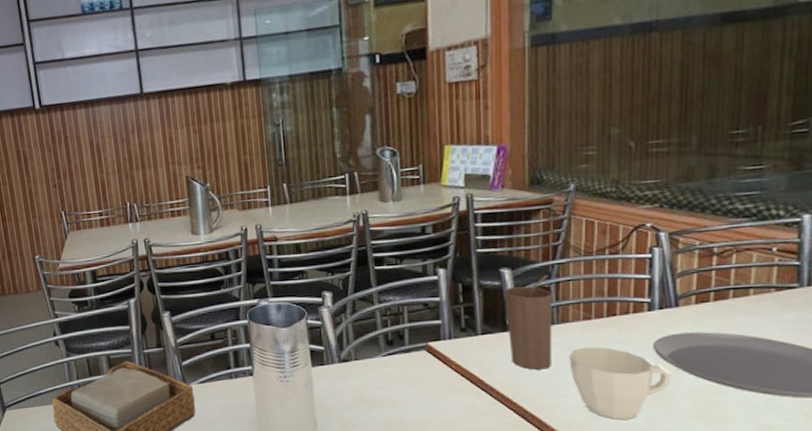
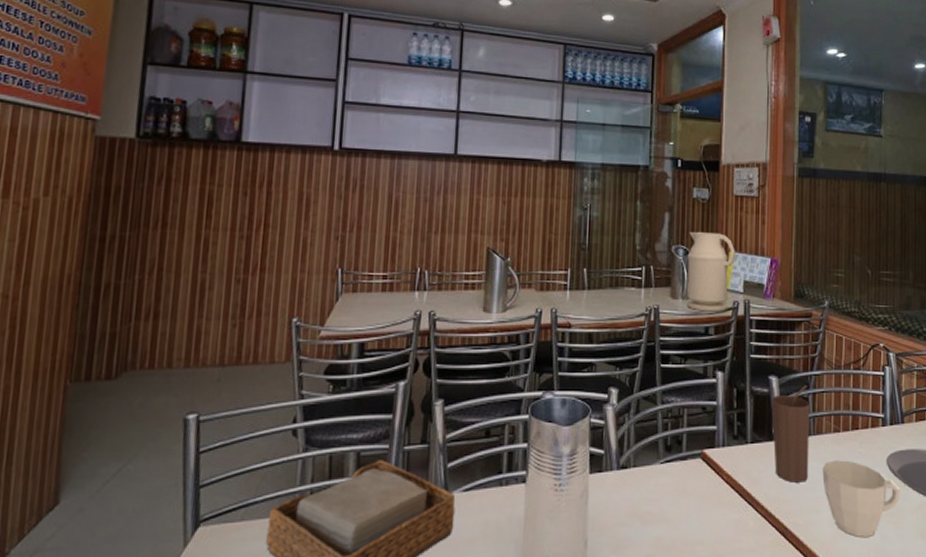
water jug: none [395,127,452,212] -> present [687,231,735,312]

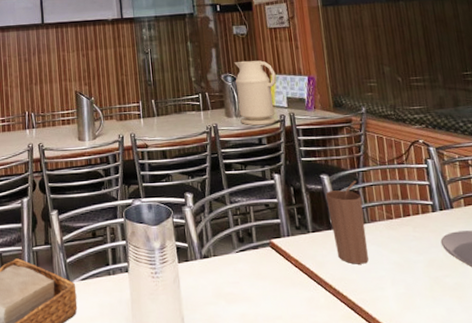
cup: present [822,460,900,538] -> none [381,243,459,311]

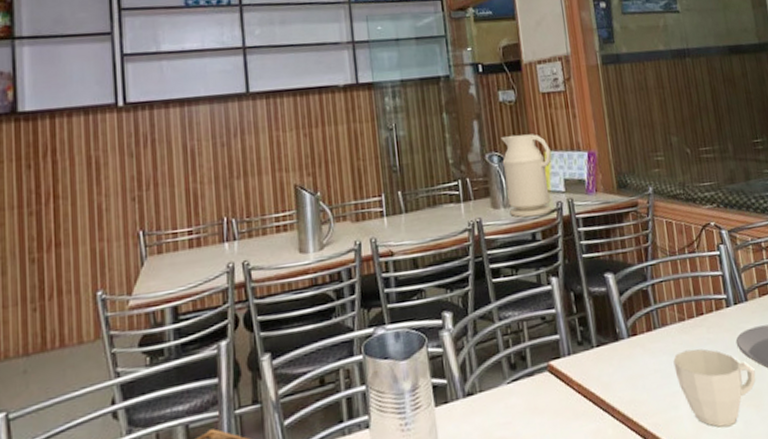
cup: present [325,181,369,264] -> none [610,277,660,381]
cup: none [381,243,459,311] -> present [673,349,756,428]

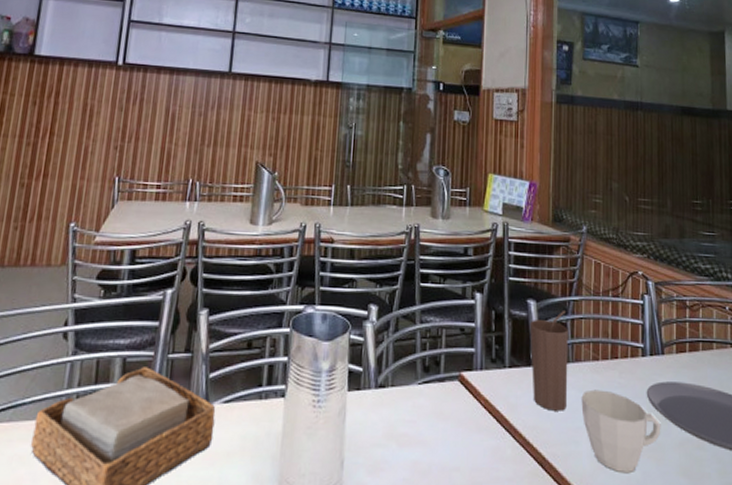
water jug: present [500,134,552,218] -> none [447,153,495,233]
cup: none [610,277,660,381] -> present [529,311,568,411]

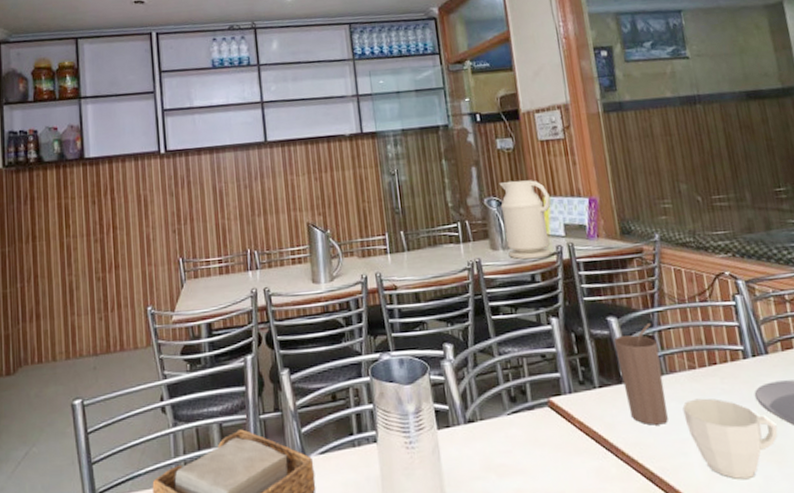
water jug: none [447,153,495,233] -> present [499,180,551,260]

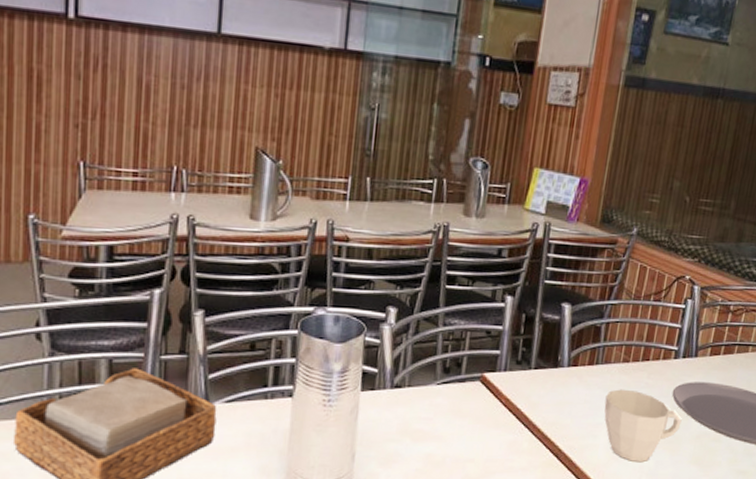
water jug: present [499,180,551,260] -> none [480,142,541,234]
cup: present [613,323,668,425] -> none [556,314,602,409]

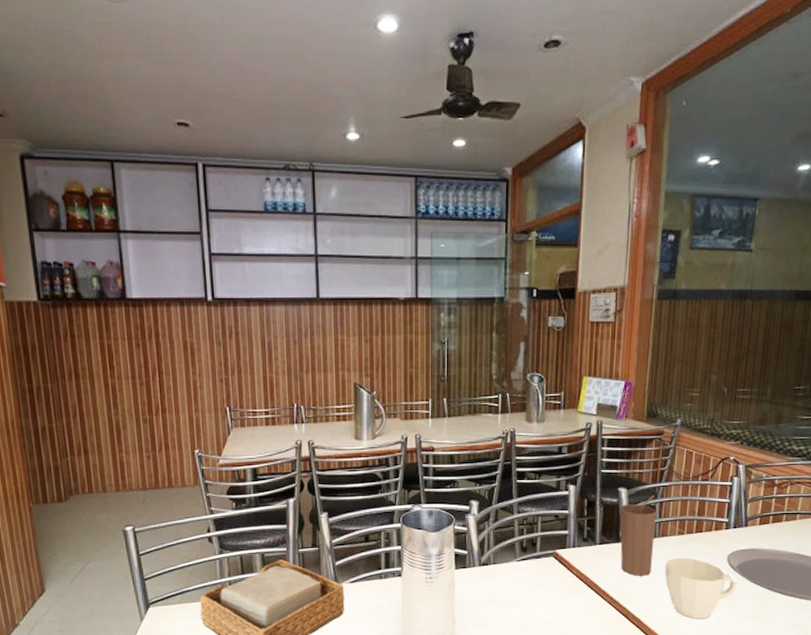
cup: none [556,314,602,409] -> present [619,495,656,576]

